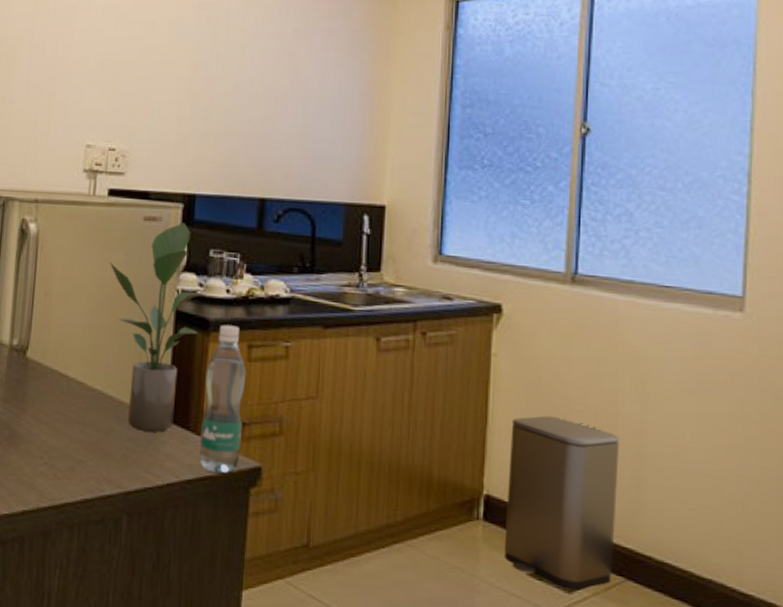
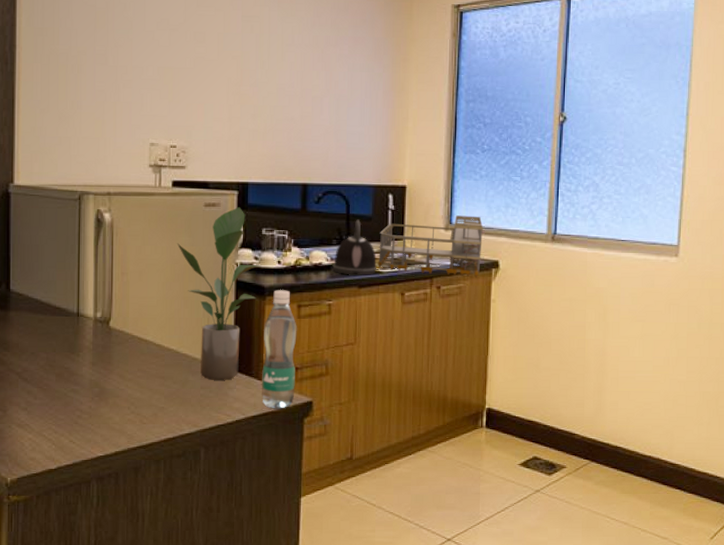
kettle: none [292,243,346,314] -> present [332,219,376,276]
dish rack: none [348,244,482,324] -> present [377,215,483,278]
pedal bin: present [504,415,620,590] -> none [501,345,587,473]

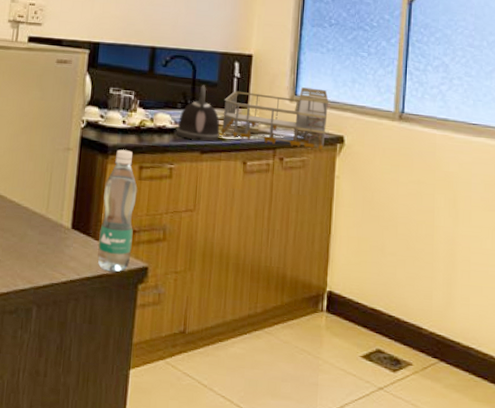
potted plant: present [177,207,261,380] -> none [28,65,107,238]

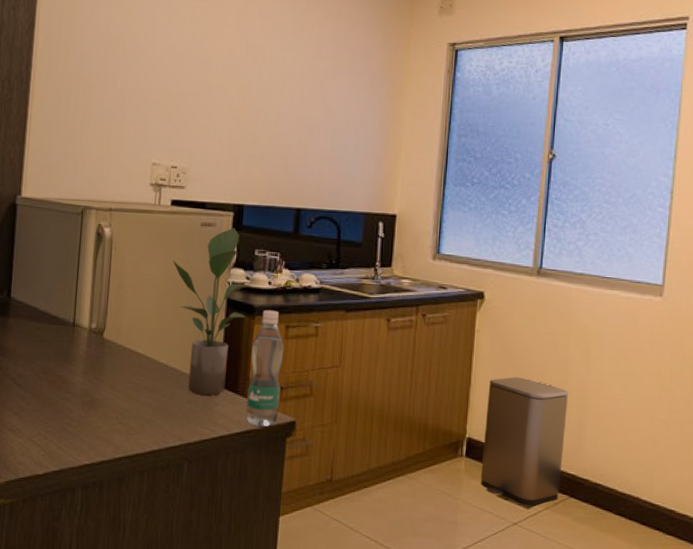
potted plant: none [28,65,107,238] -> present [173,228,252,396]
kettle: present [176,84,220,142] -> none [321,245,364,300]
dish rack: present [221,87,328,152] -> none [365,245,470,308]
pedal bin: none [342,227,436,370] -> present [480,377,569,506]

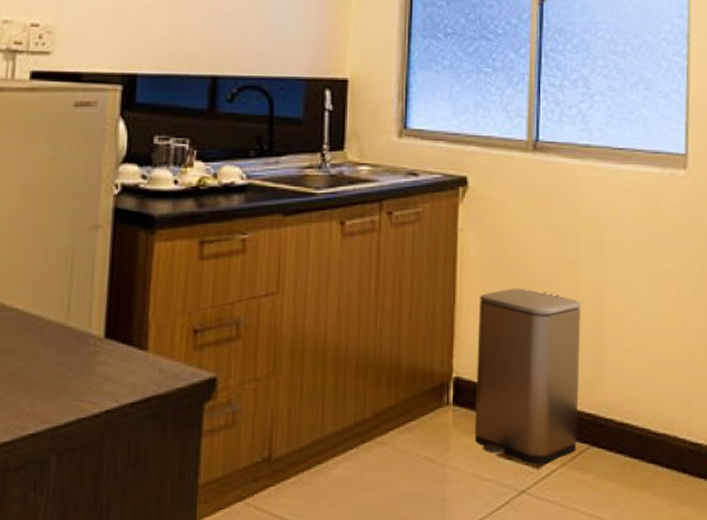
potted plant: present [173,228,252,396] -> none [33,107,151,352]
bottle: present [246,310,284,427] -> none [144,220,198,391]

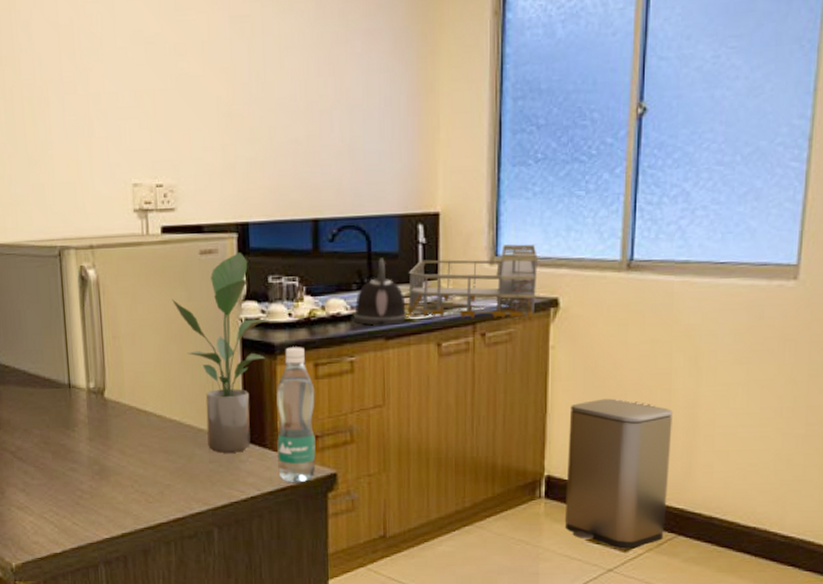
potted plant: none [33,107,151,352] -> present [172,252,270,453]
bottle: none [144,220,198,391] -> present [276,347,316,483]
kettle: none [249,123,308,199] -> present [353,257,406,326]
dish rack: none [309,117,446,200] -> present [407,244,537,321]

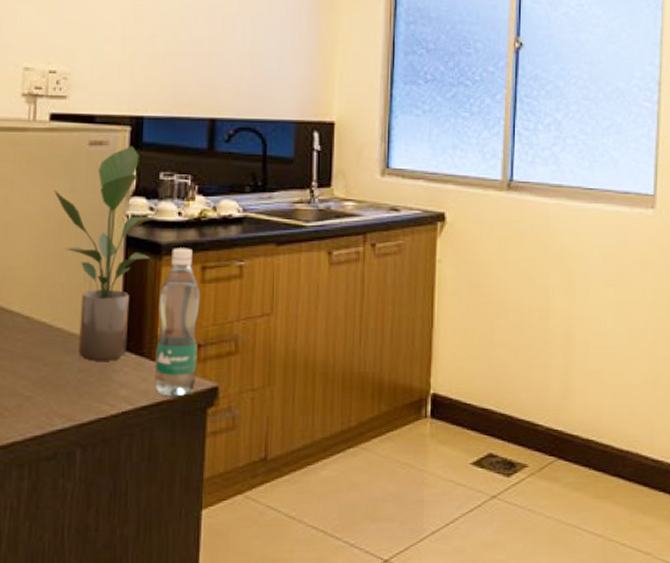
kettle: present [353,257,406,326] -> none [245,162,298,230]
dish rack: present [407,244,537,321] -> none [300,158,426,233]
pedal bin: present [564,398,674,549] -> none [450,315,551,473]

